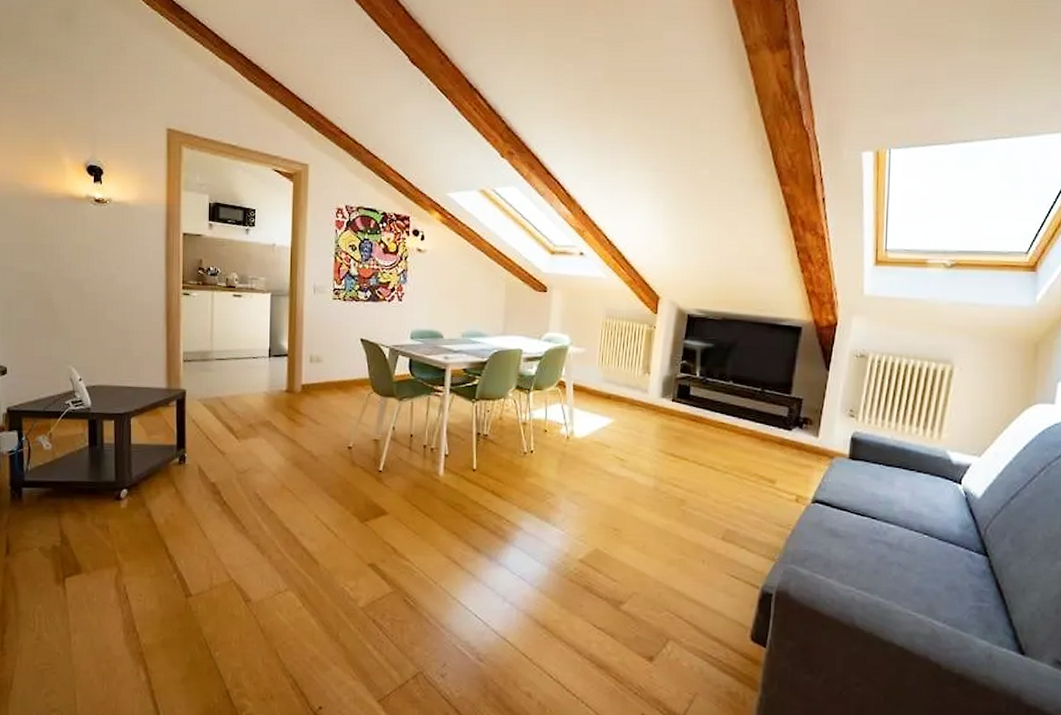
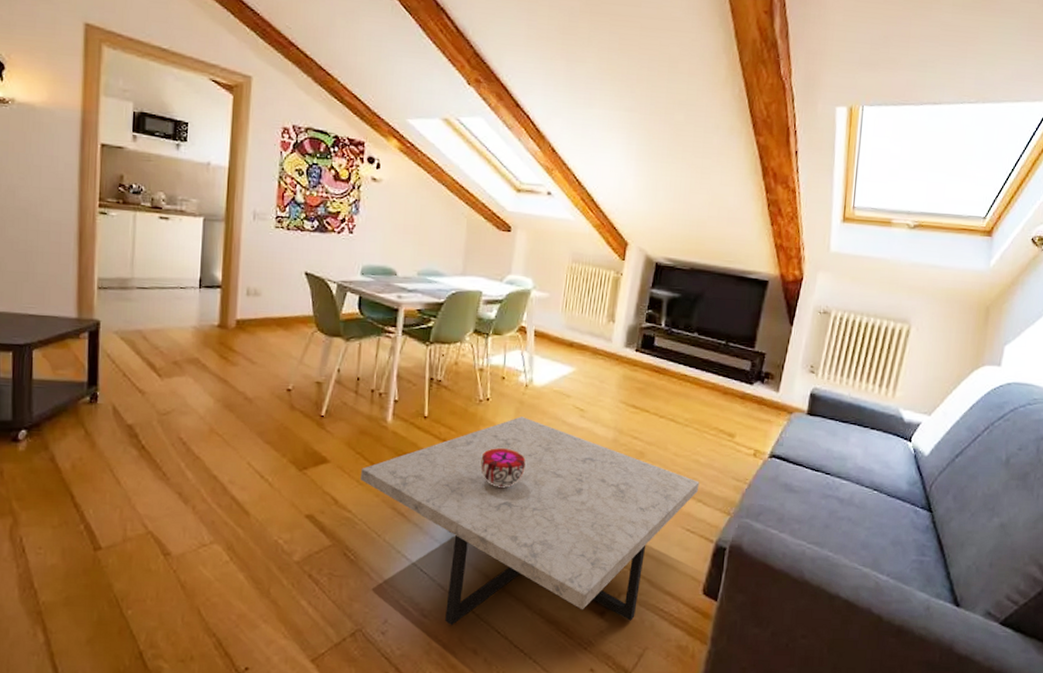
coffee table: none [416,467,742,669] -> present [359,416,699,625]
decorative bowl: none [527,498,570,536] -> present [480,448,526,488]

